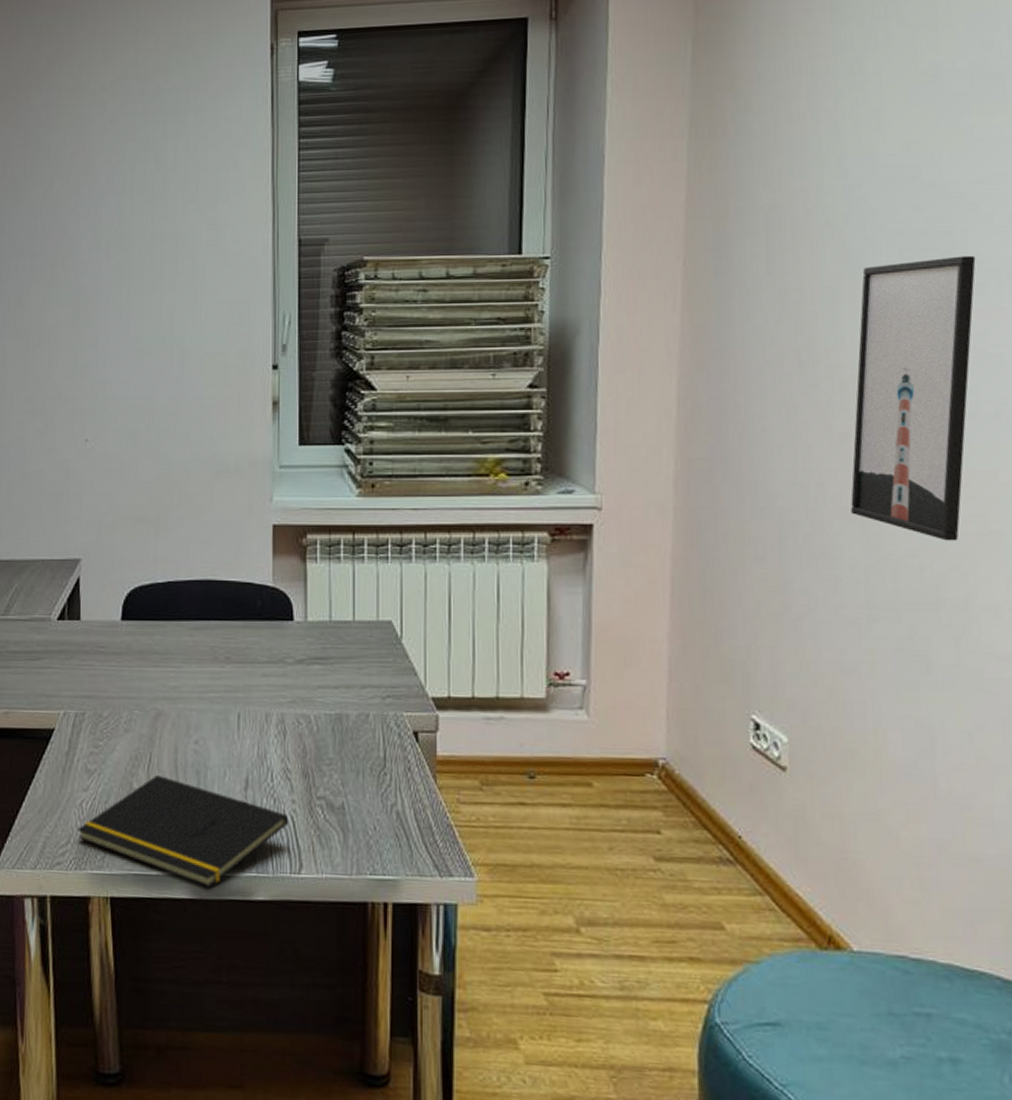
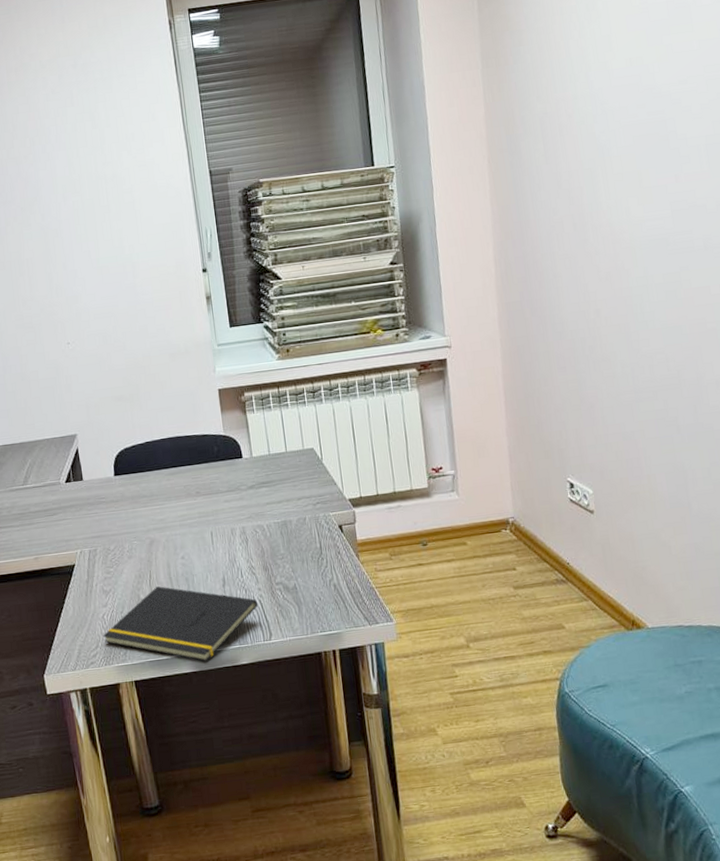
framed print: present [851,255,976,541] -> none [609,136,689,340]

